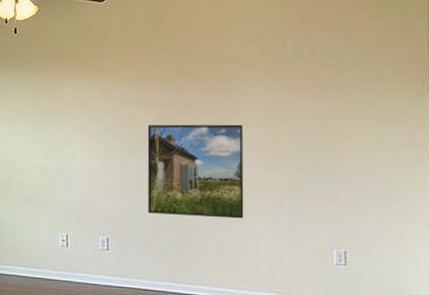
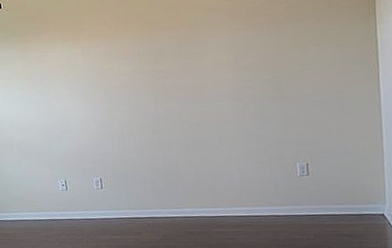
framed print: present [147,124,244,219] -> none [126,64,217,153]

